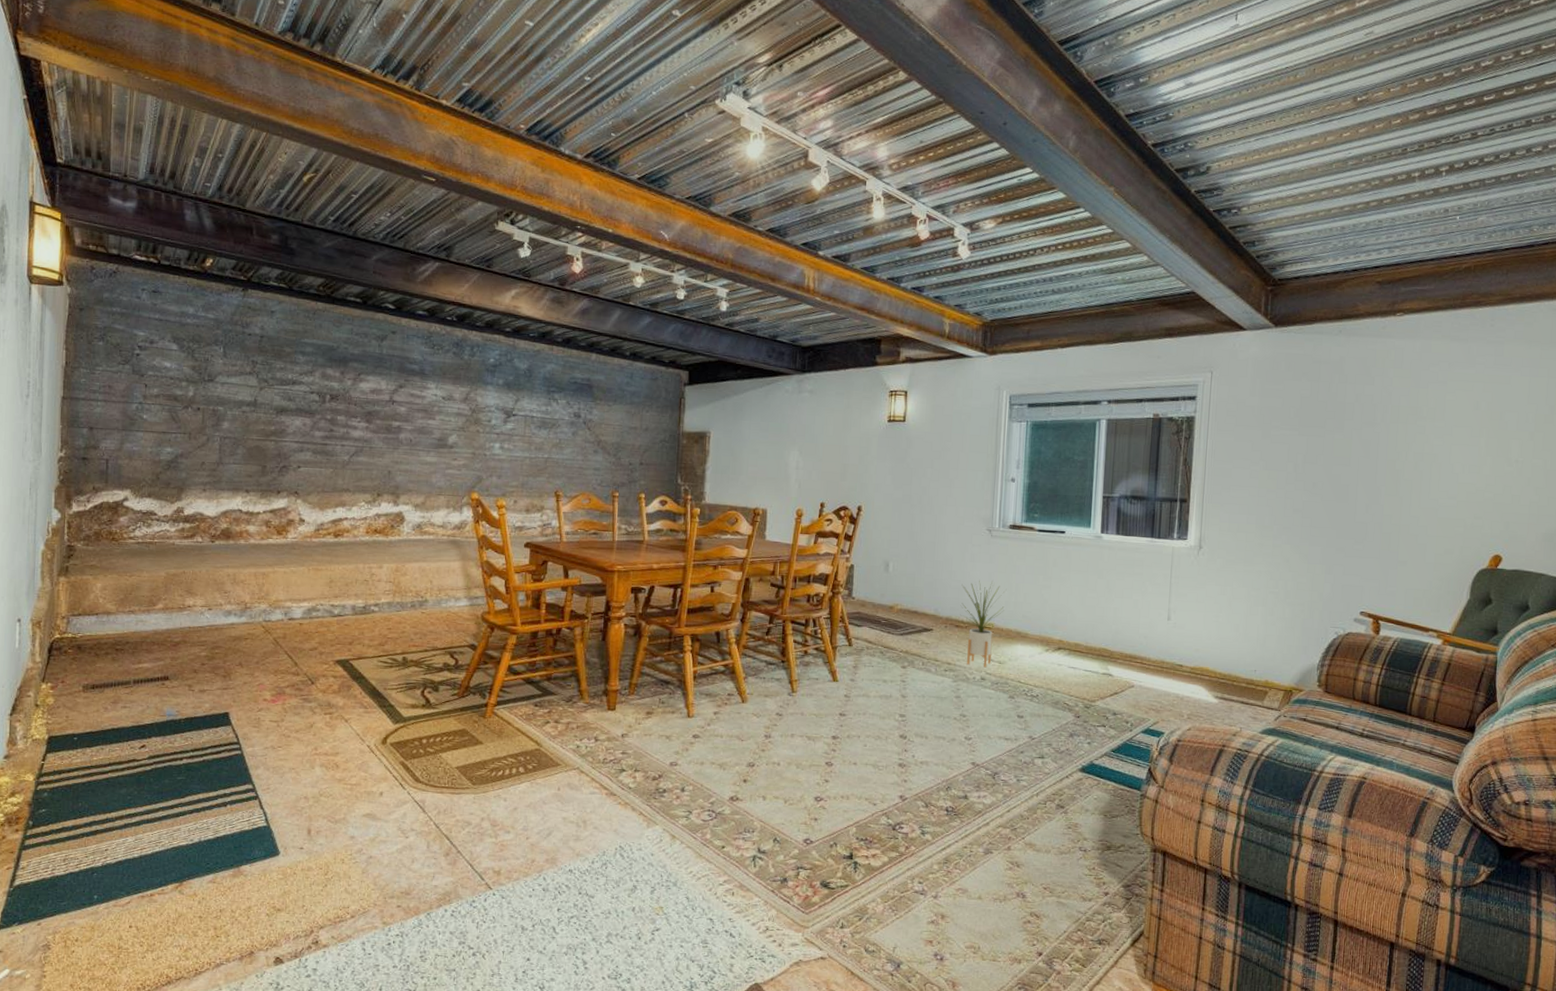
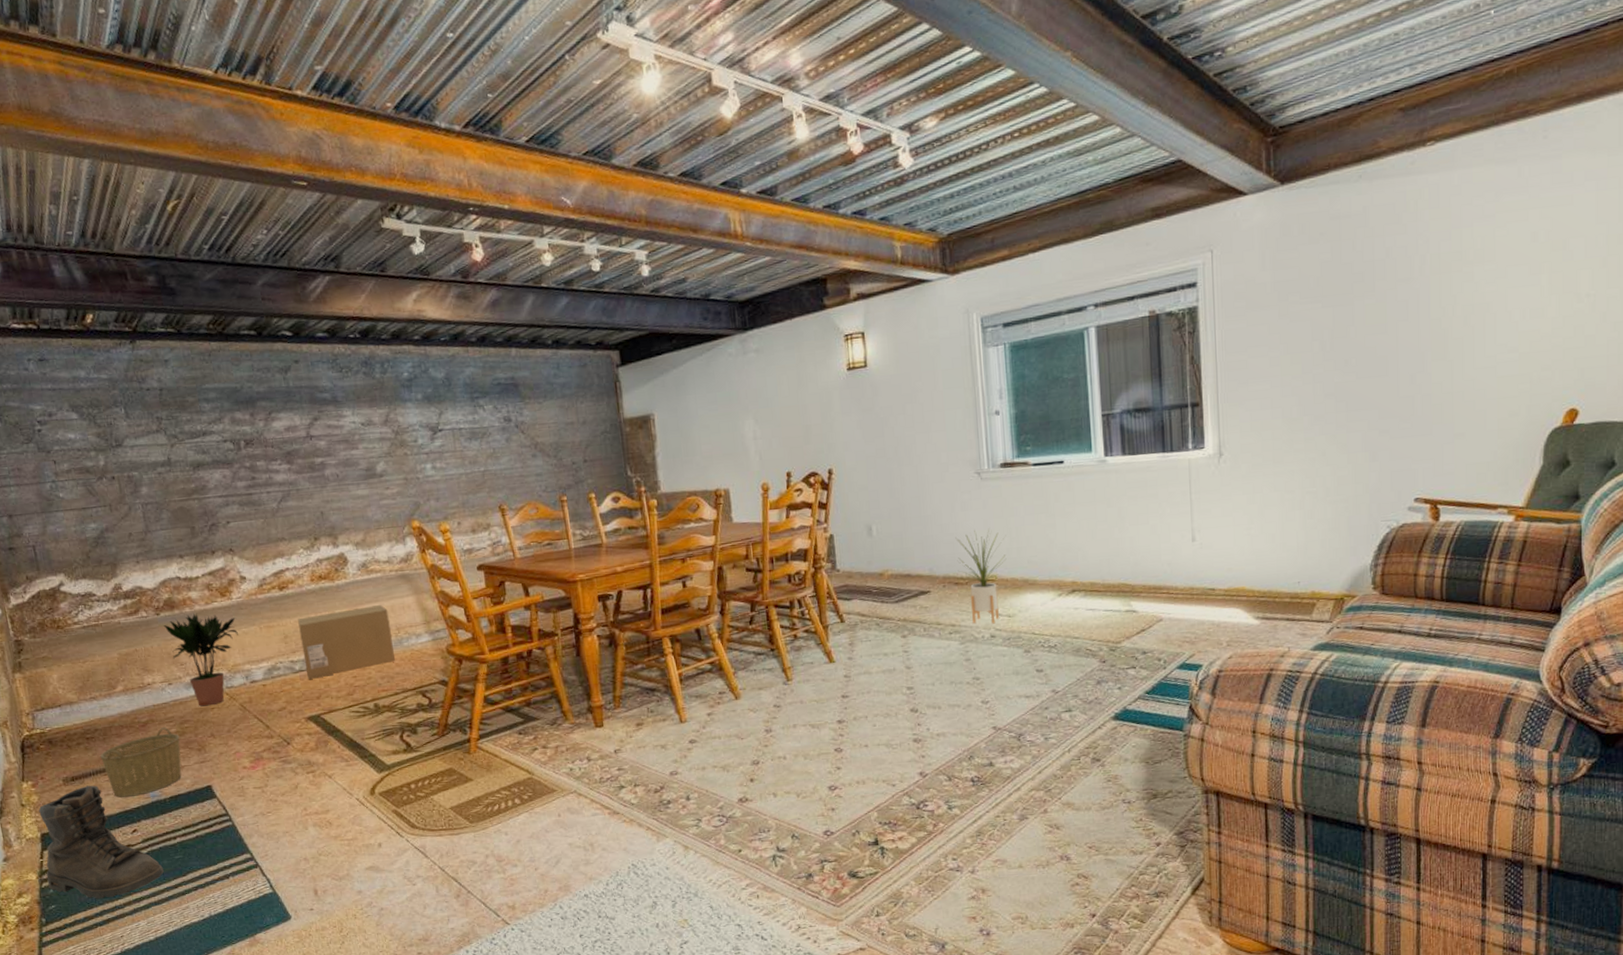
boot: none [43,695,163,810] -> present [38,785,164,899]
basket: none [125,650,208,713] -> present [99,727,182,798]
potted plant: none [216,546,287,636] -> present [163,613,238,707]
box: none [344,564,433,625] -> present [298,604,395,679]

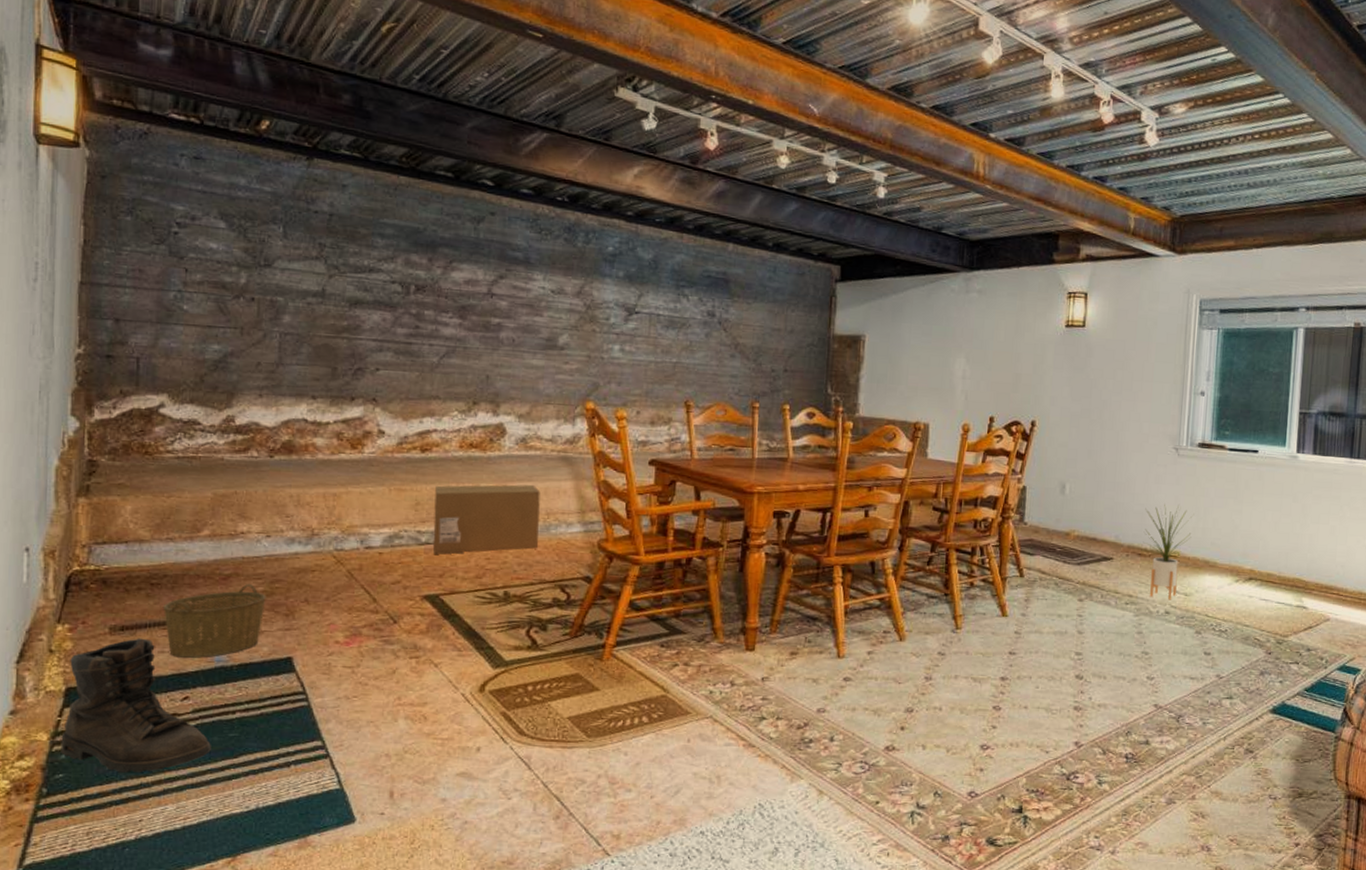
potted plant: present [163,613,238,707] -> none [275,461,363,567]

